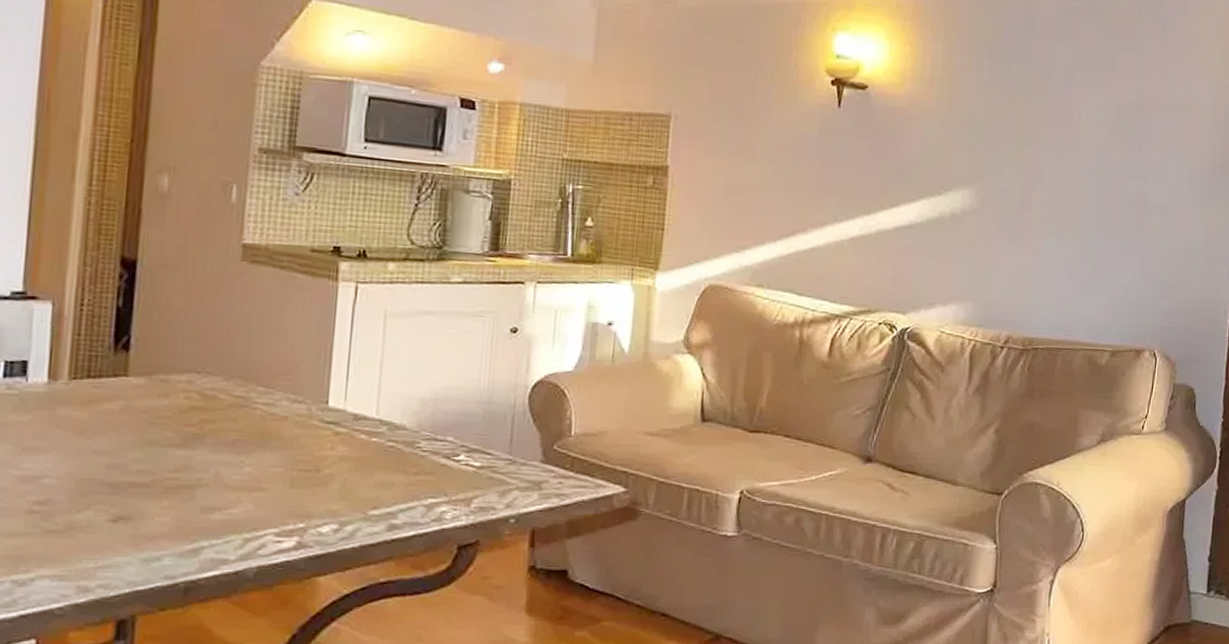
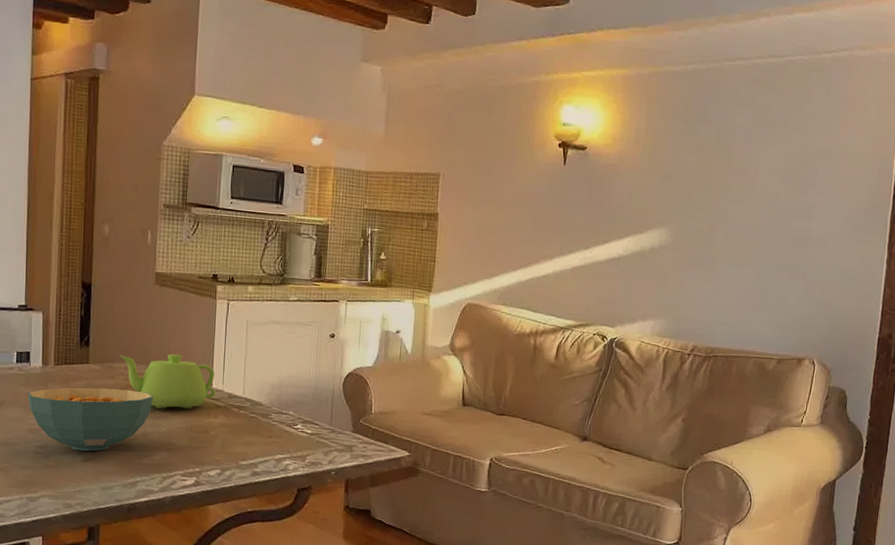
cereal bowl: none [20,411,233,507] -> present [27,387,154,452]
teapot: none [177,359,333,439] -> present [118,354,215,409]

